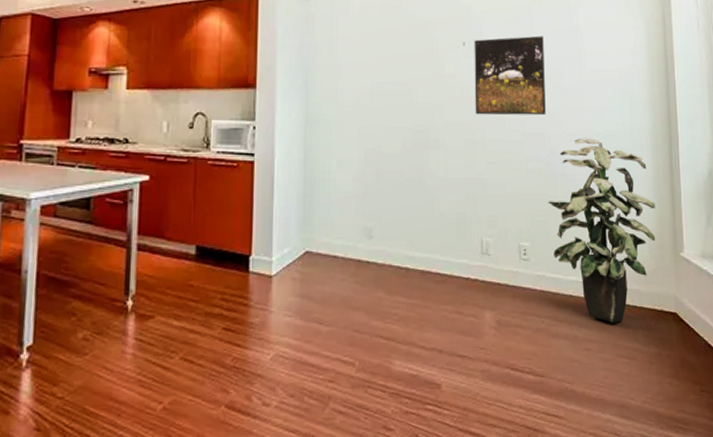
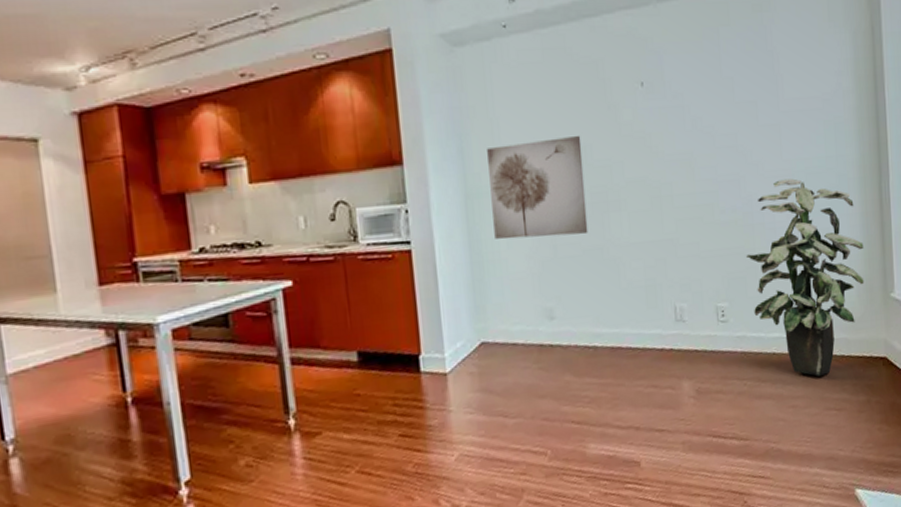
wall art: none [327,80,409,166] -> present [487,135,588,240]
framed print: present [474,35,546,116] -> none [653,64,740,167]

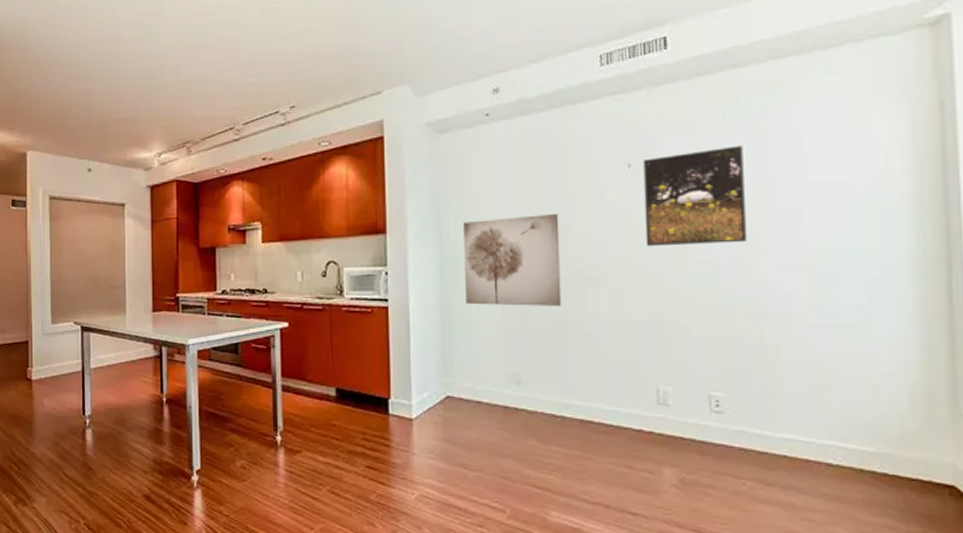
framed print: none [653,64,740,167] -> present [643,145,747,247]
indoor plant: present [746,178,864,376] -> none [751,267,922,492]

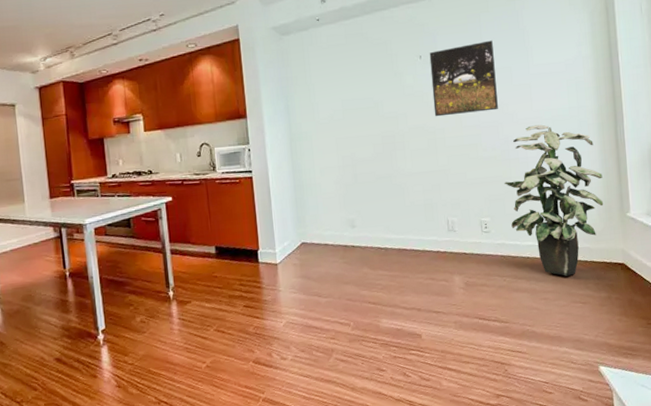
wall art: present [464,213,562,307] -> none [306,95,380,170]
indoor plant: none [751,267,922,492] -> present [504,124,604,276]

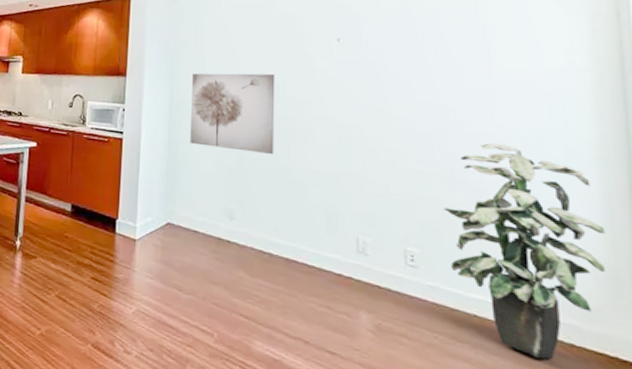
wall art: none [306,95,380,170] -> present [190,73,275,155]
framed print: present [429,40,498,117] -> none [350,32,441,116]

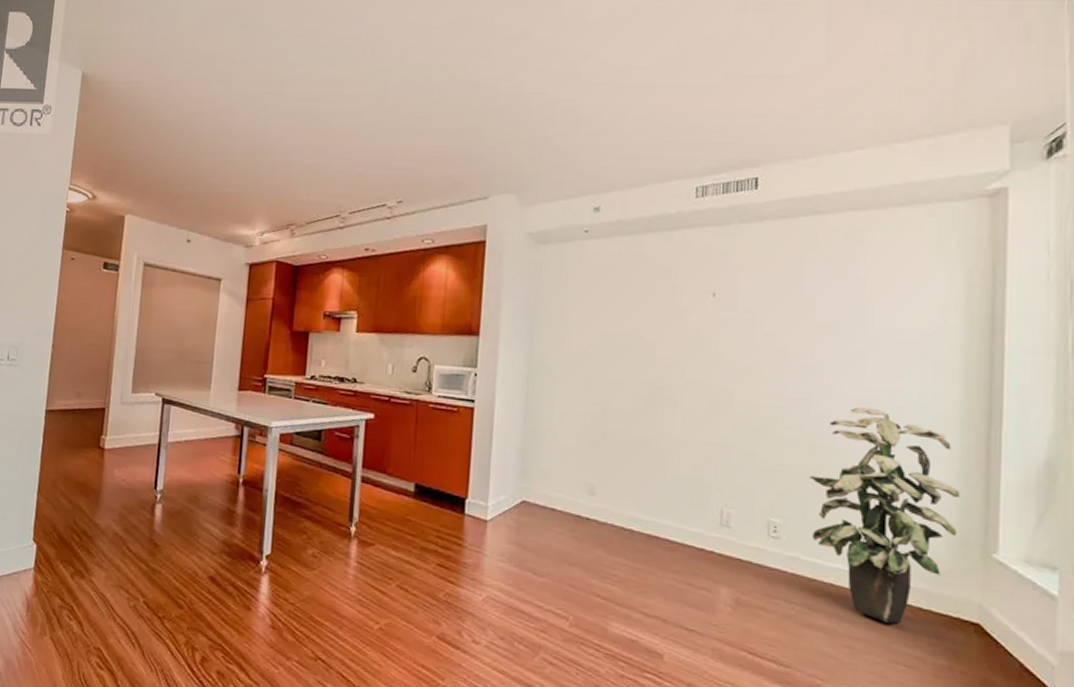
wall art: present [190,73,275,155] -> none [549,332,645,424]

